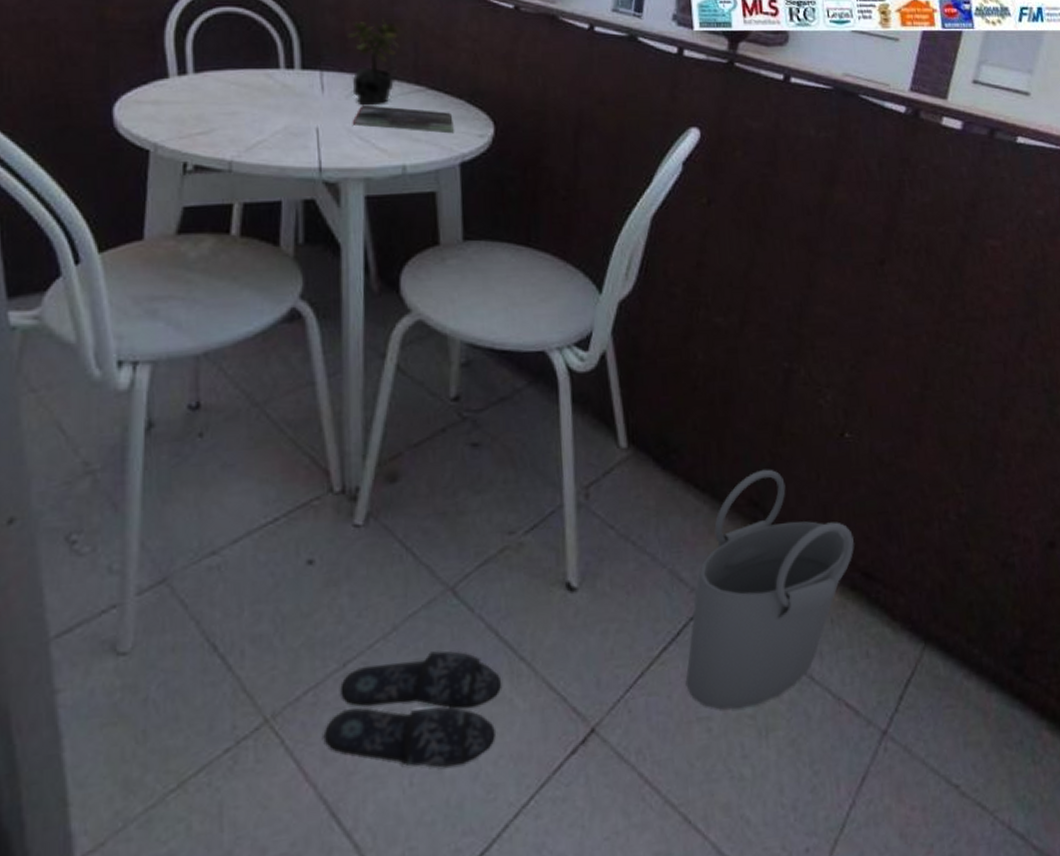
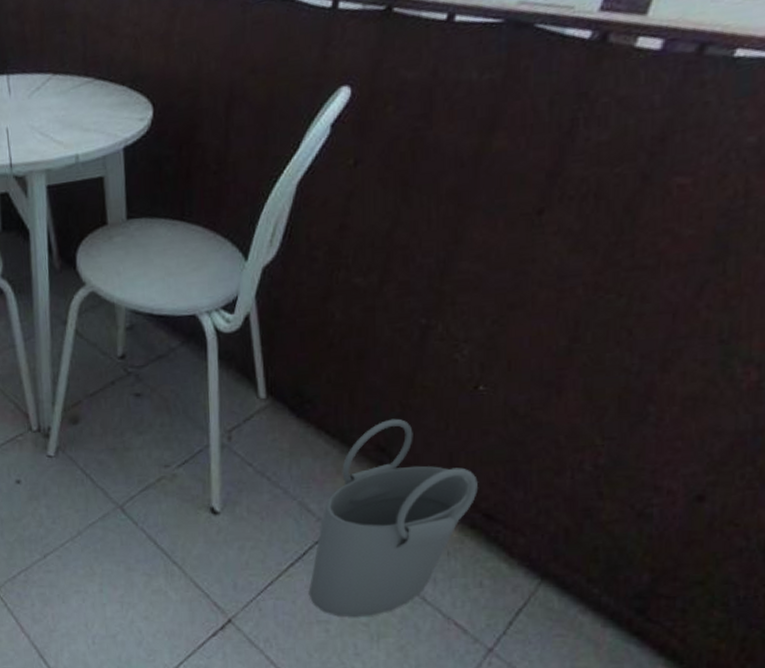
slippers: present [323,650,501,768] -> none [32,552,158,634]
succulent plant: present [347,18,401,105] -> none [26,15,71,102]
magazine: present [352,104,454,134] -> none [34,100,118,123]

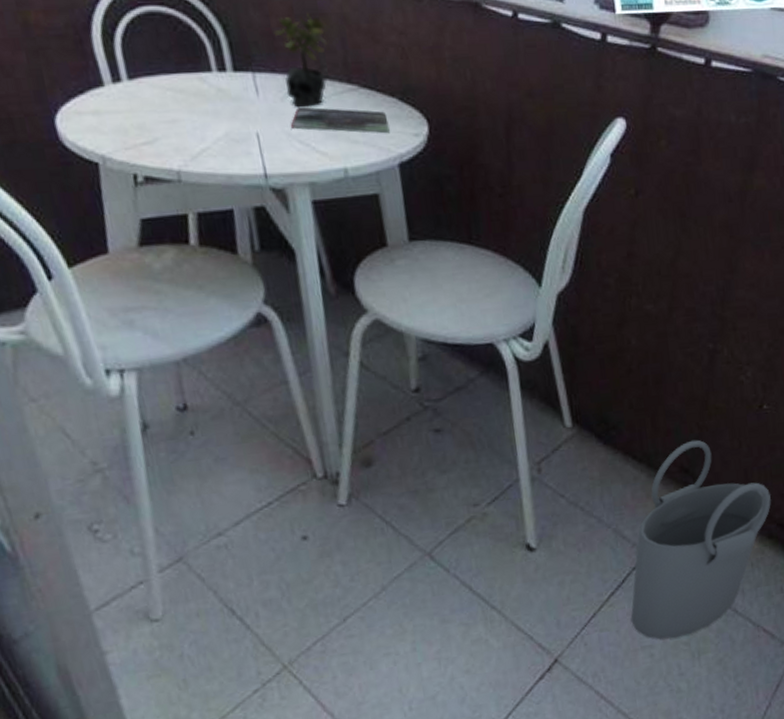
succulent plant: none [26,15,71,102] -> present [273,12,328,107]
magazine: none [34,100,118,123] -> present [290,106,390,134]

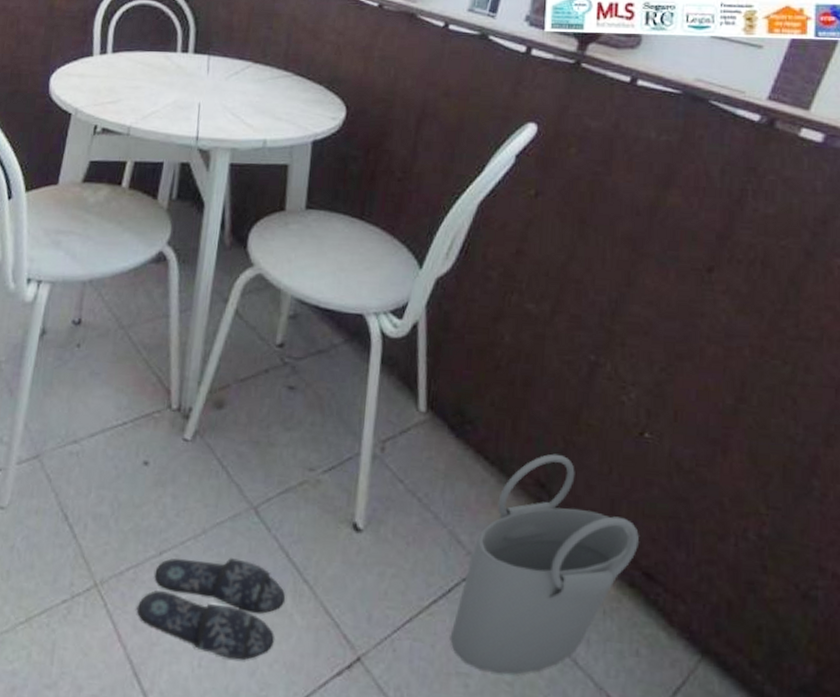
succulent plant: present [273,12,328,107] -> none [231,12,278,86]
magazine: present [290,106,390,134] -> none [227,86,312,115]
slippers: none [334,604,478,696] -> present [136,558,285,660]

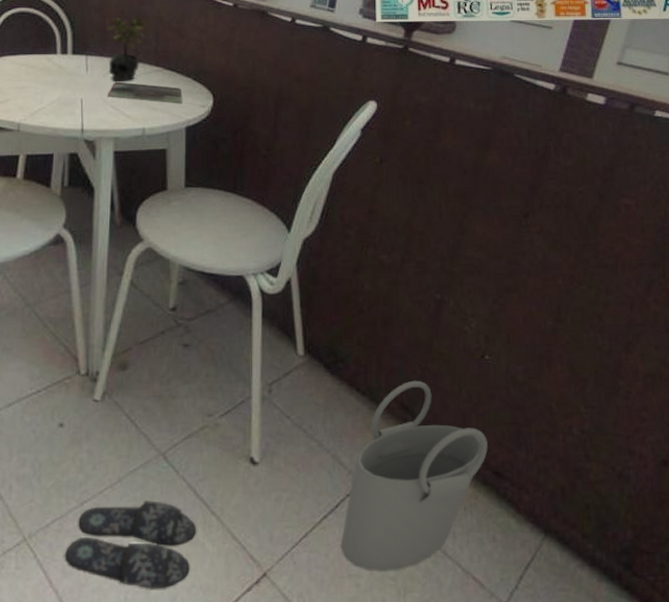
magazine: none [227,86,312,115] -> present [107,81,182,104]
succulent plant: none [231,12,278,86] -> present [106,14,147,81]

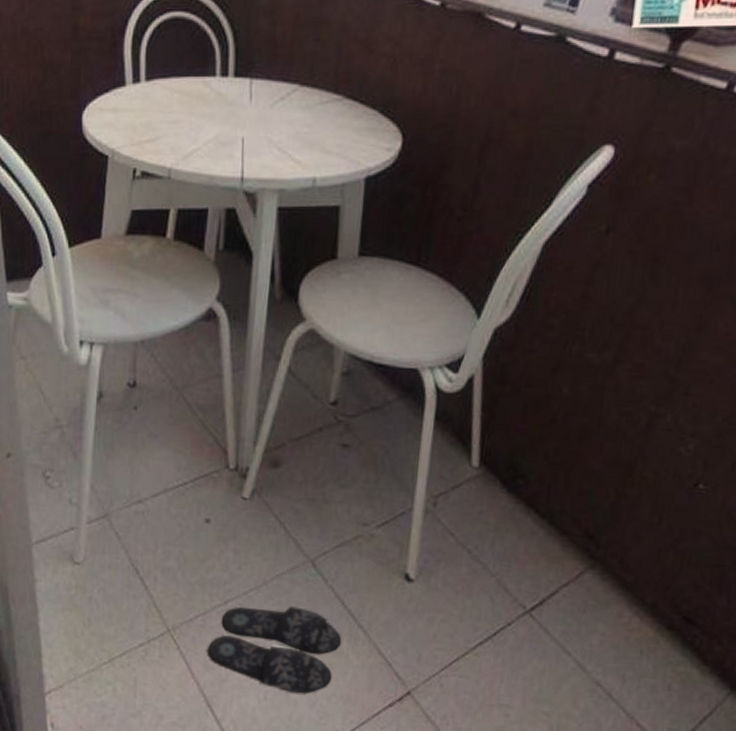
succulent plant: present [106,14,147,81] -> none [276,20,327,114]
magazine: present [107,81,182,104] -> none [273,114,364,146]
shopping bag: present [340,380,488,570] -> none [493,506,683,706]

